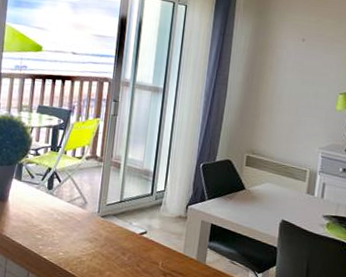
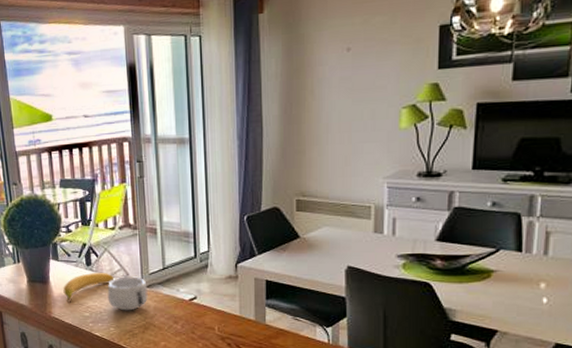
banana: none [19,196,73,223] -> present [63,272,115,303]
mug: none [62,204,103,238] -> present [107,276,148,311]

